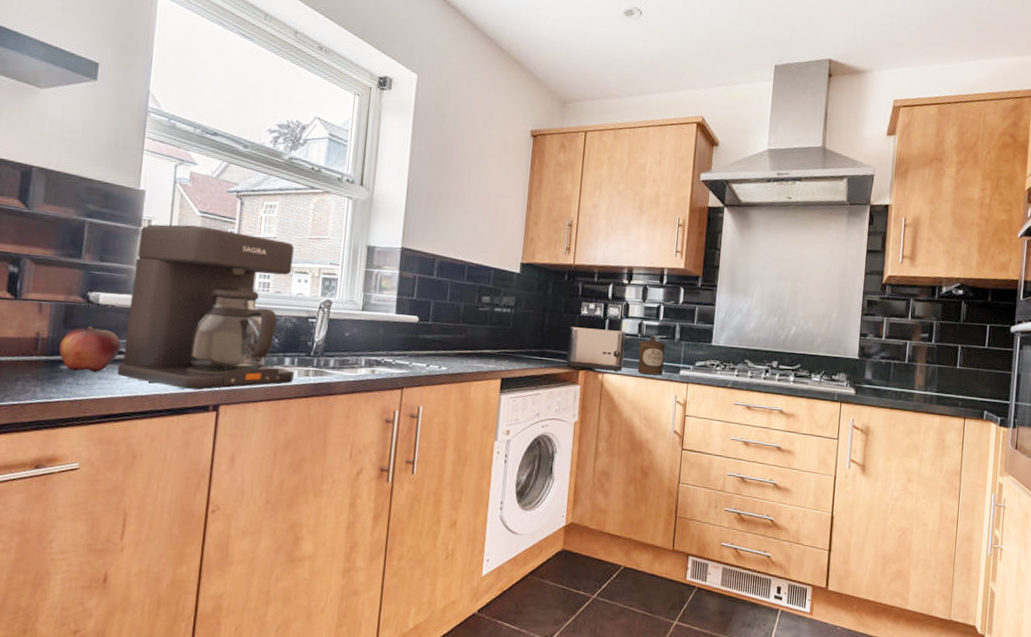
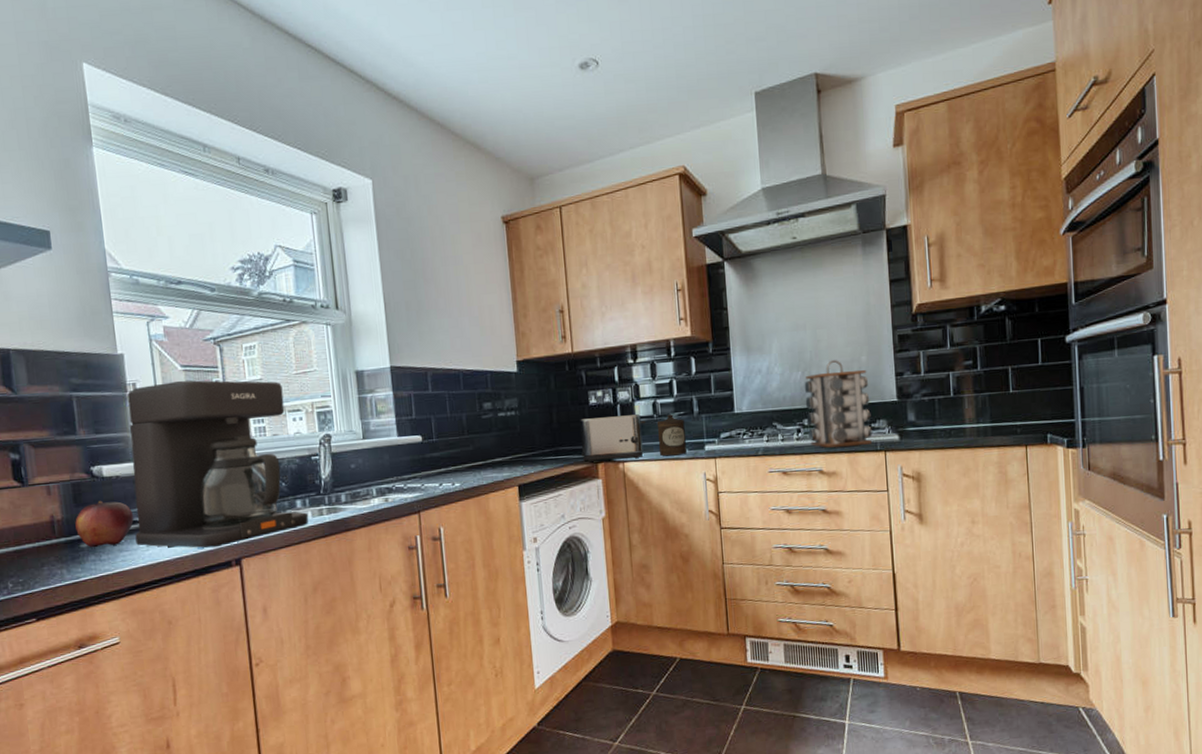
spice rack: none [775,312,836,394] -> present [804,360,872,449]

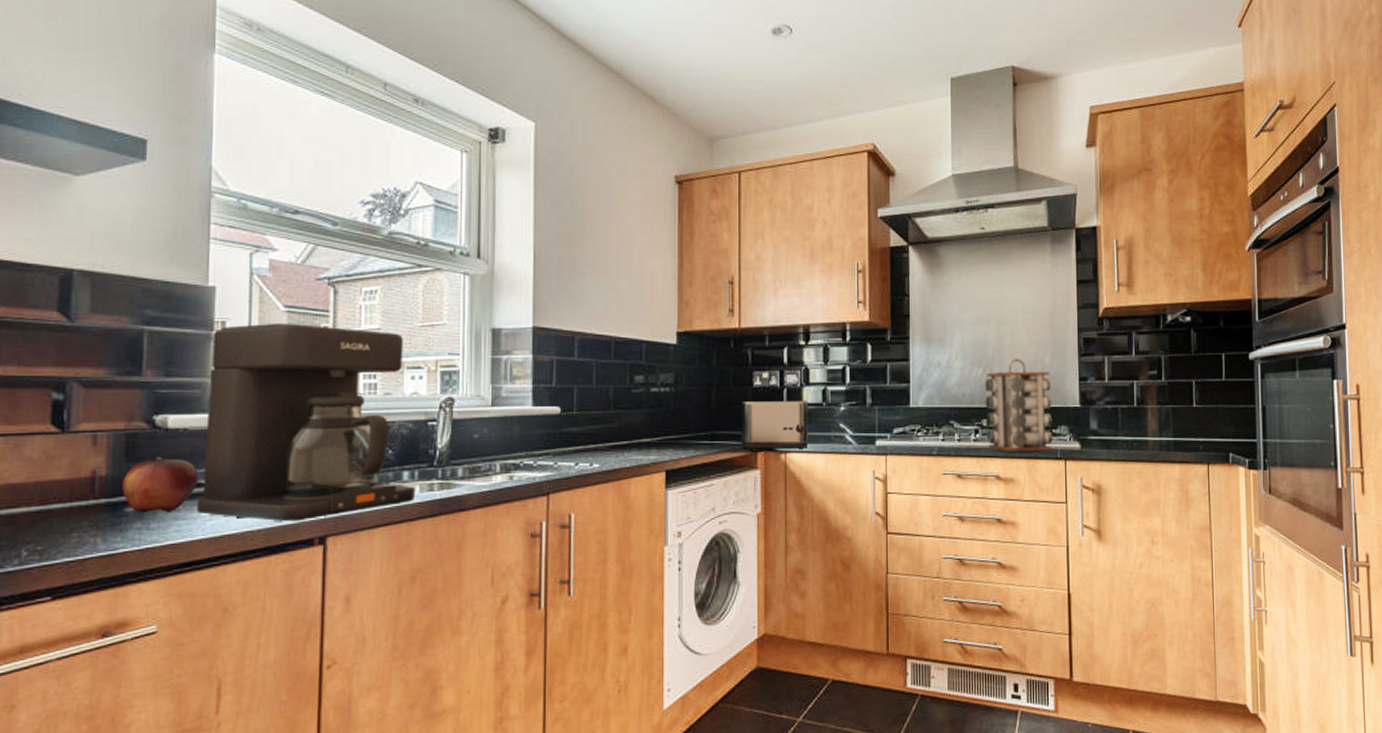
canister: present [656,414,687,456] -> none [825,403,856,449]

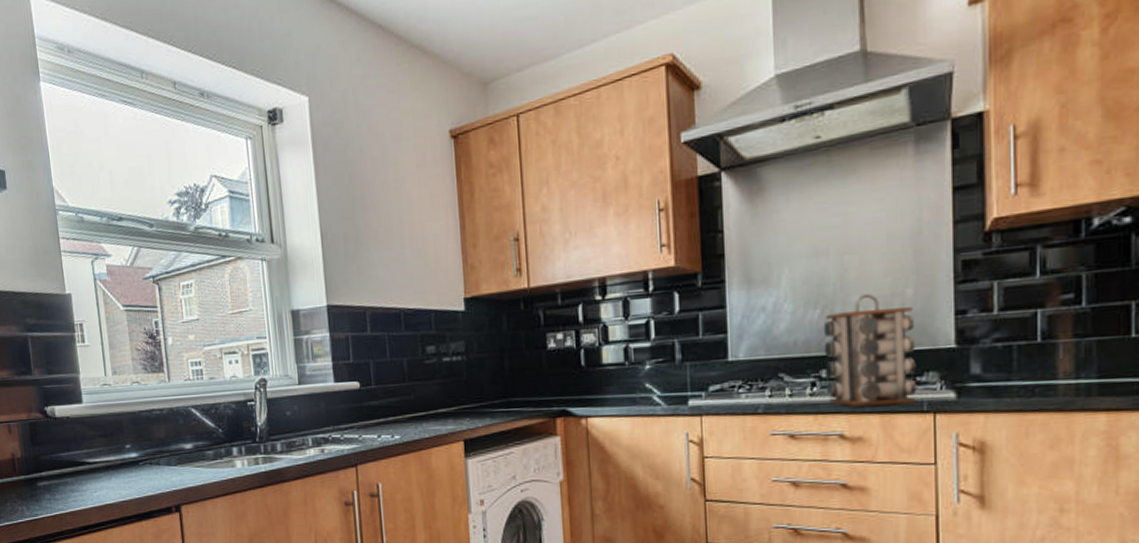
fruit: present [122,456,198,513] -> none [32,440,83,487]
coffee maker: present [197,322,415,522] -> none [75,320,245,493]
toaster: present [740,400,814,449] -> none [535,361,616,416]

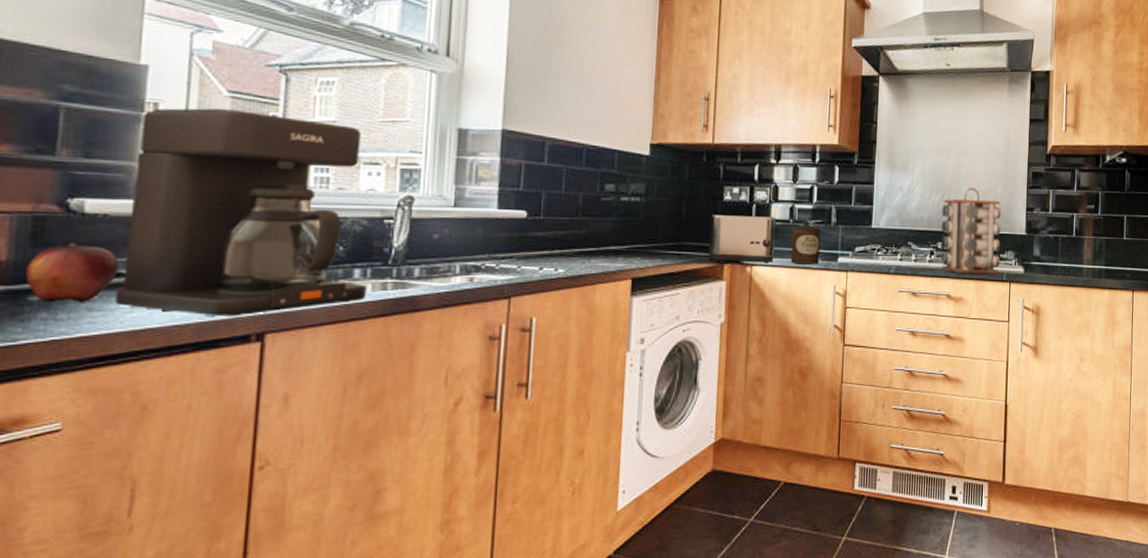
fruit: none [32,440,83,487] -> present [26,242,119,303]
coffee maker: none [75,320,245,493] -> present [115,108,366,317]
toaster: none [535,361,616,416] -> present [708,214,781,262]
canister: none [628,361,665,412] -> present [791,221,820,265]

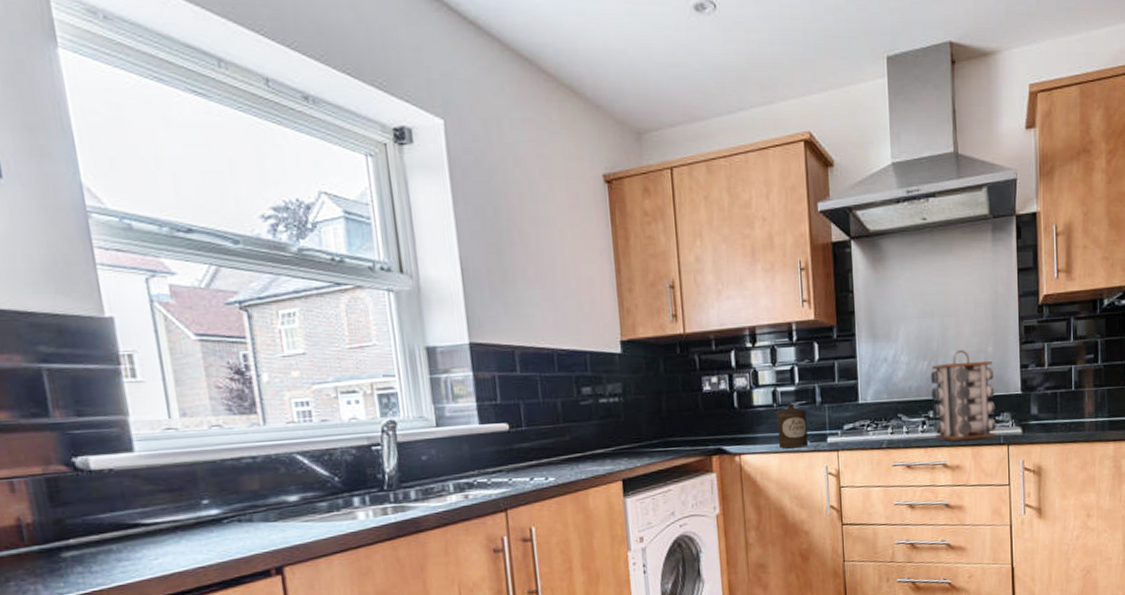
fruit: present [26,242,119,303] -> none [52,499,136,558]
coffee maker: present [115,108,366,317] -> none [120,352,369,556]
toaster: present [708,214,781,262] -> none [691,403,765,454]

